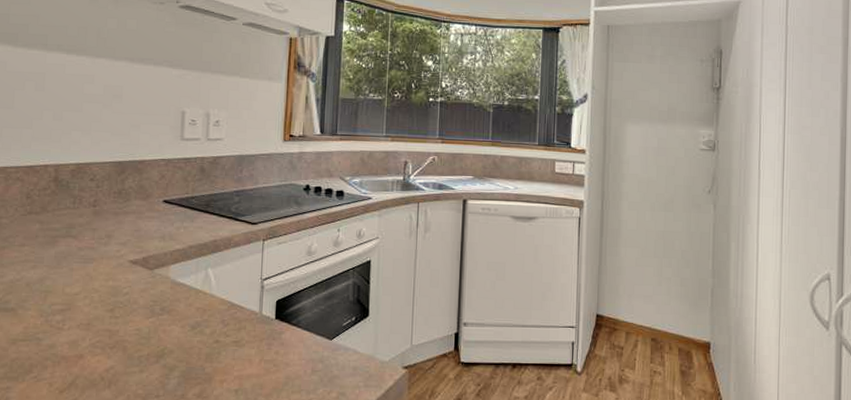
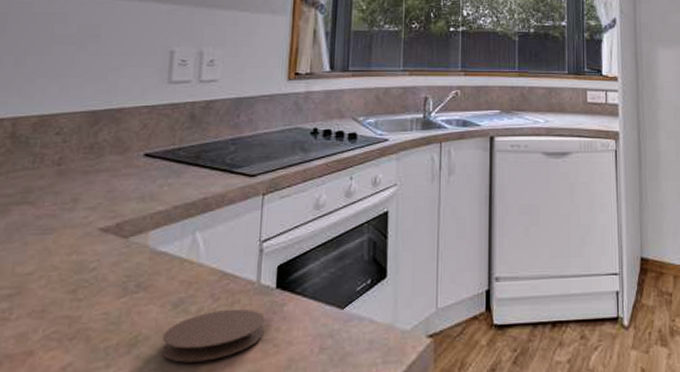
coaster: none [183,333,267,374] -> present [161,308,266,363]

